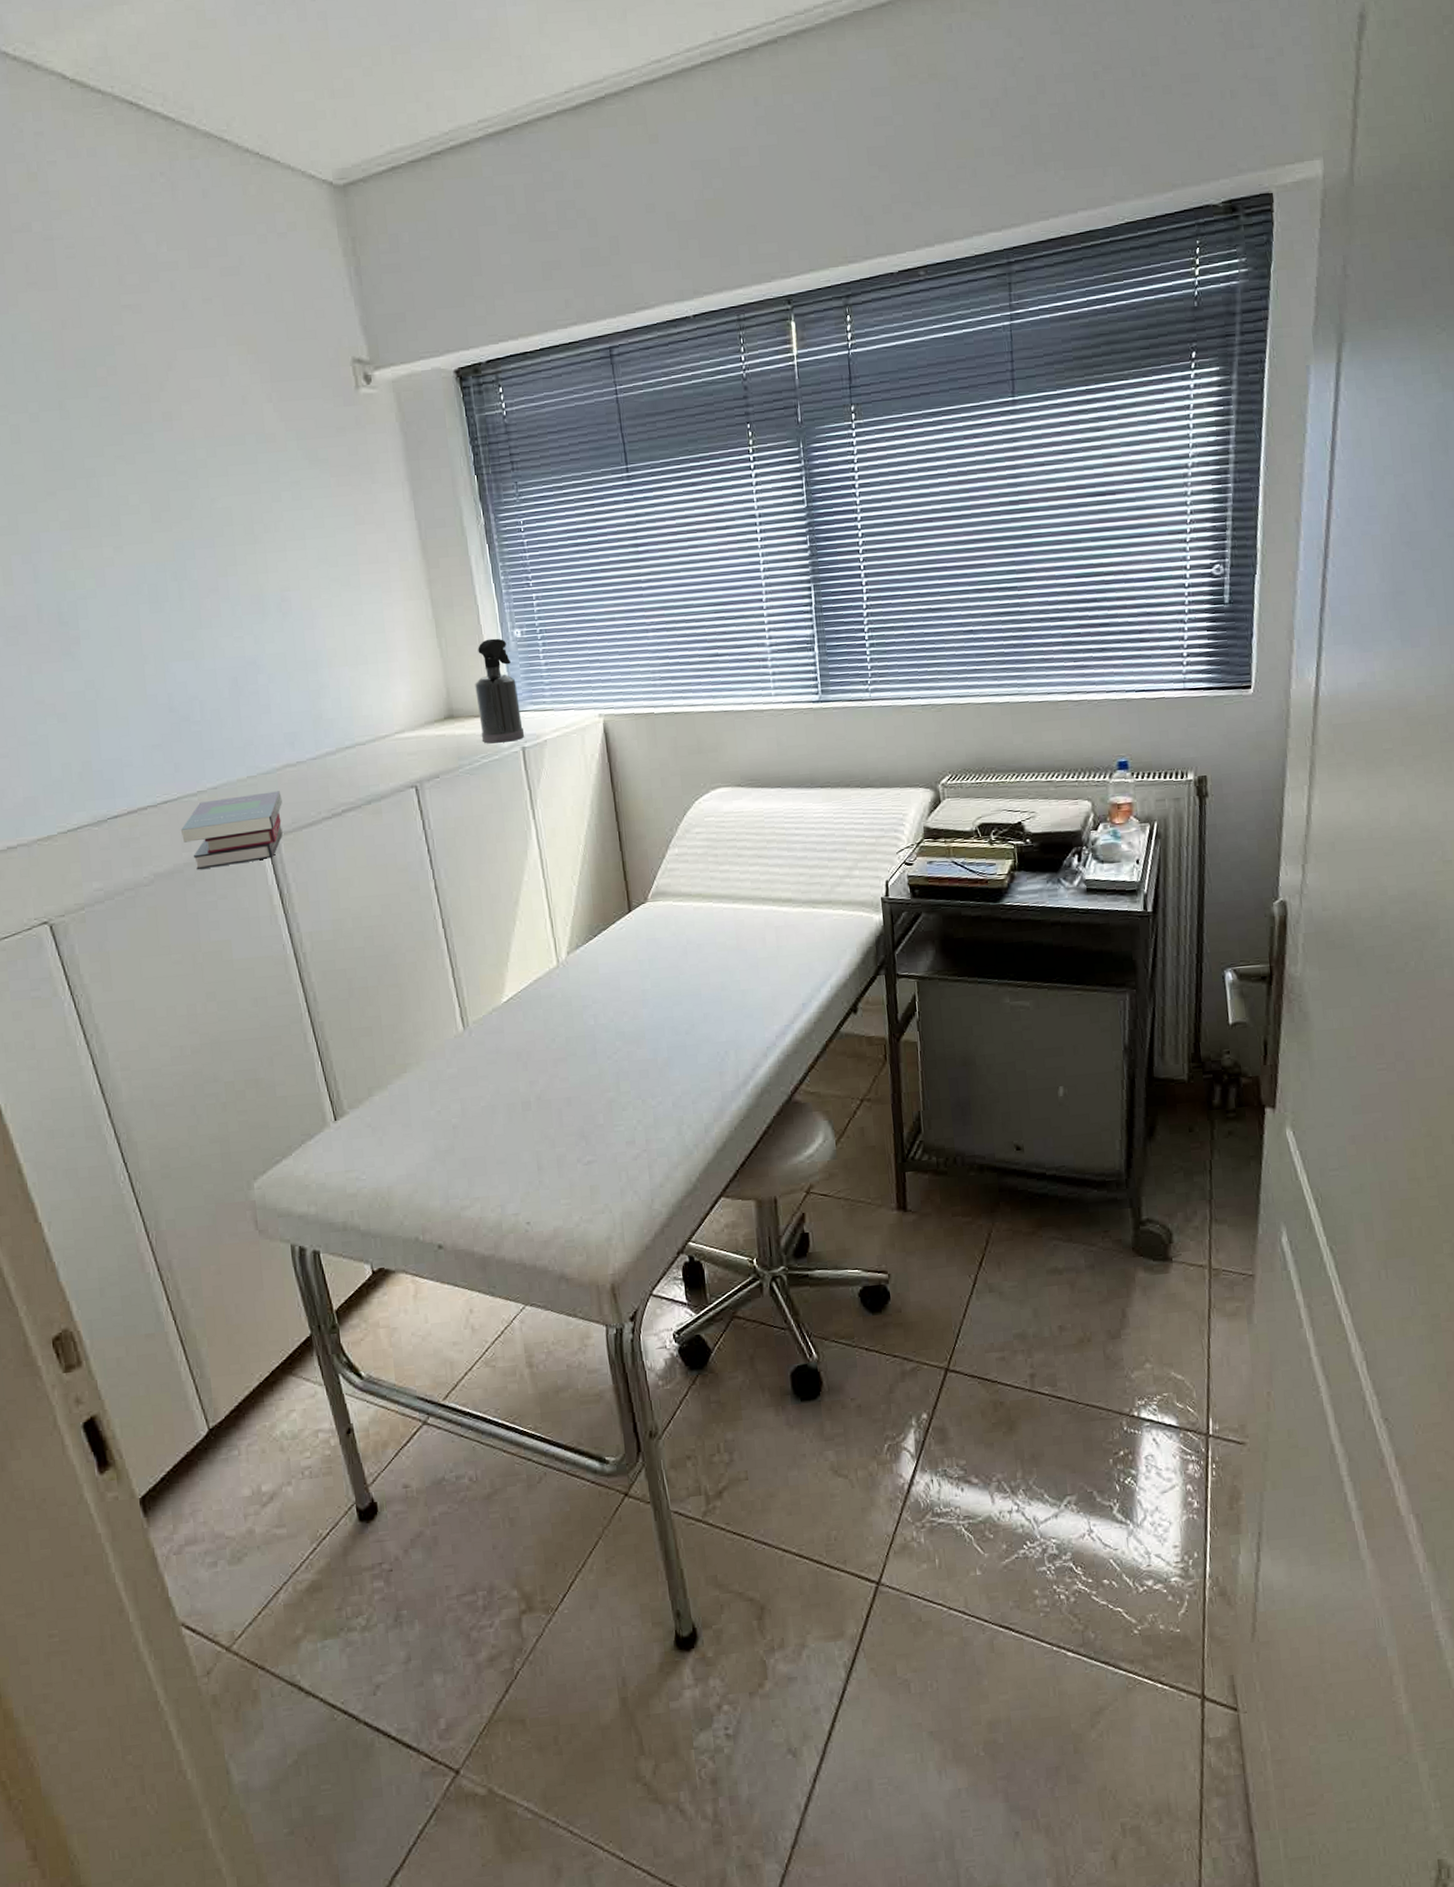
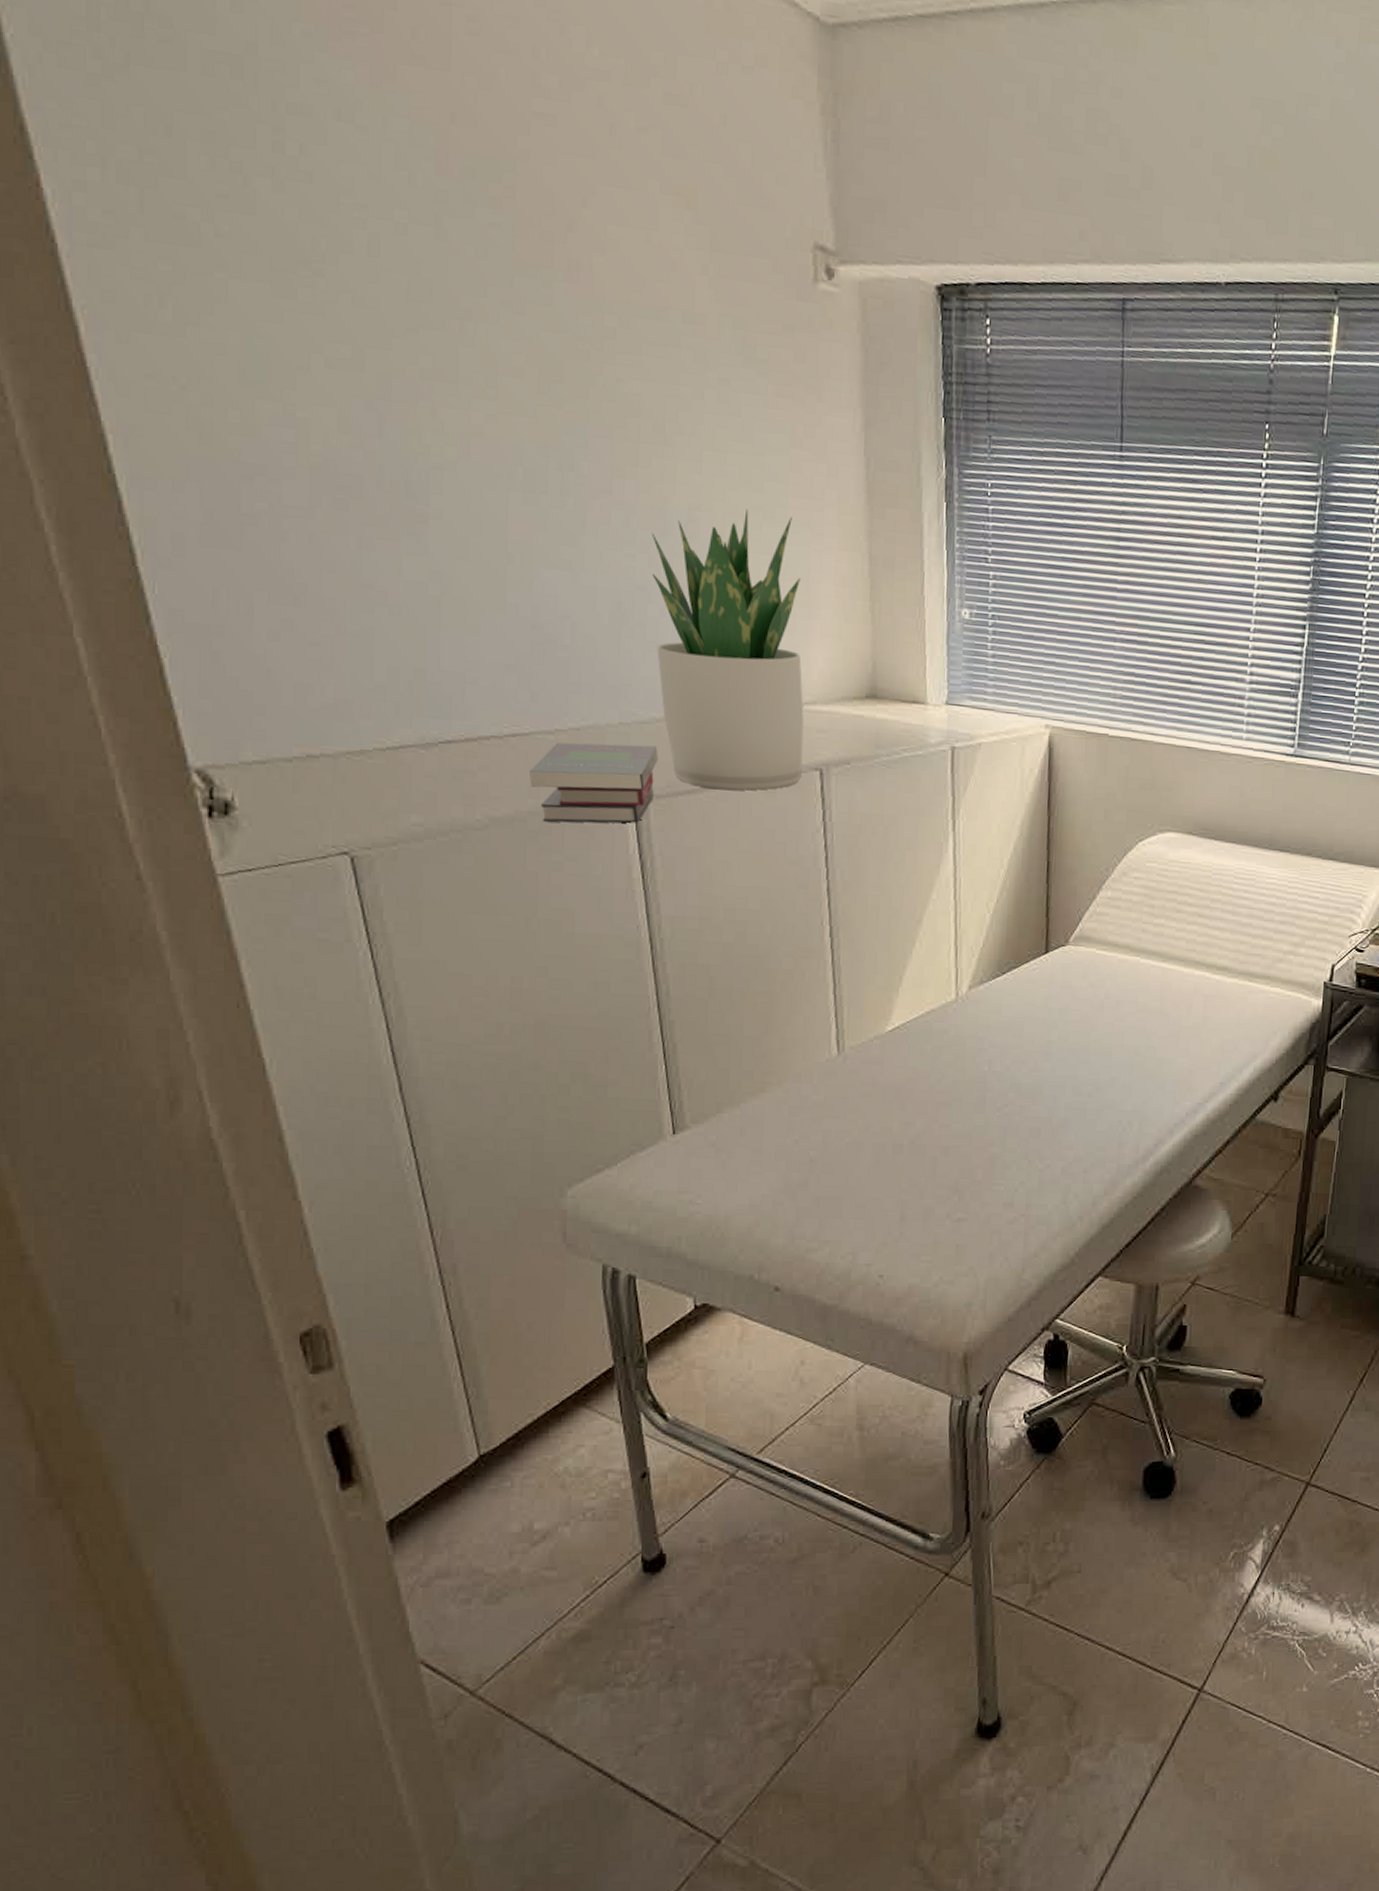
planter: none [253,581,401,819] -> present [651,509,804,791]
spray bottle: present [475,638,525,744] -> none [906,614,957,738]

